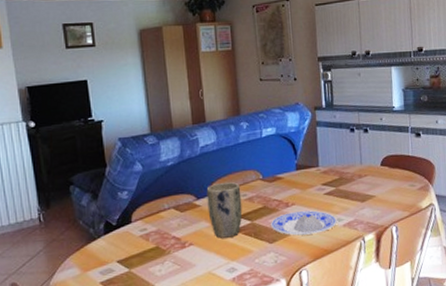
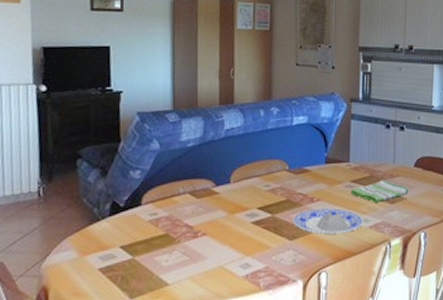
plant pot: present [206,182,243,238] -> none [226,171,264,230]
dish towel: none [322,179,378,202] -> present [350,179,409,202]

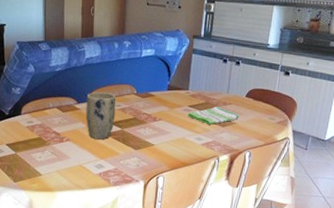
plant pot: none [226,171,264,230] -> present [85,92,116,140]
plate: present [293,208,363,234] -> none [138,126,197,148]

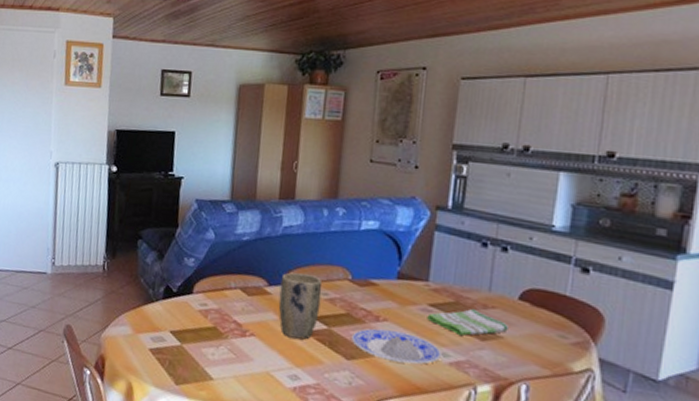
plate: none [138,126,197,148] -> present [352,328,442,365]

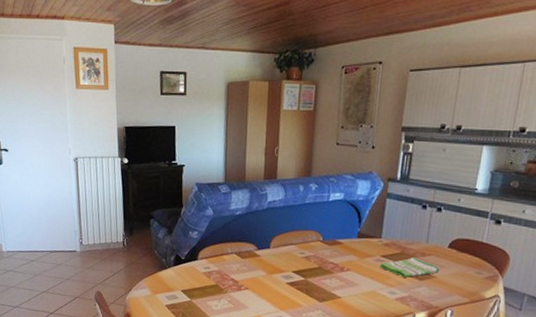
plant pot: present [278,272,323,340] -> none [266,238,300,290]
plate: present [352,328,442,365] -> none [323,277,390,302]

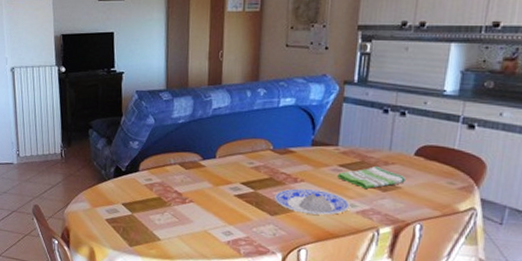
plate: none [323,277,390,302] -> present [275,188,350,215]

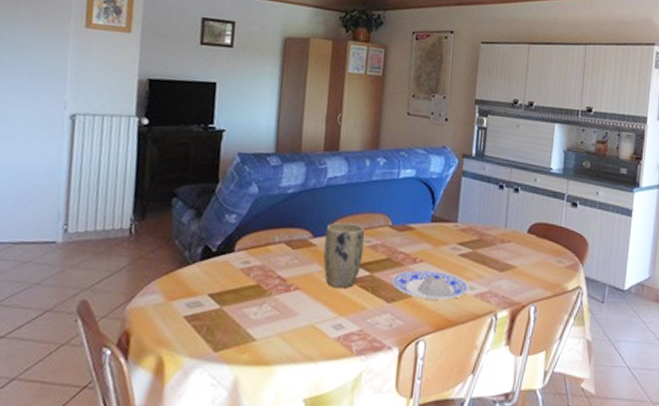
plant pot: none [212,147,248,202] -> present [323,222,365,288]
dish towel: present [337,165,406,189] -> none [456,243,520,269]

